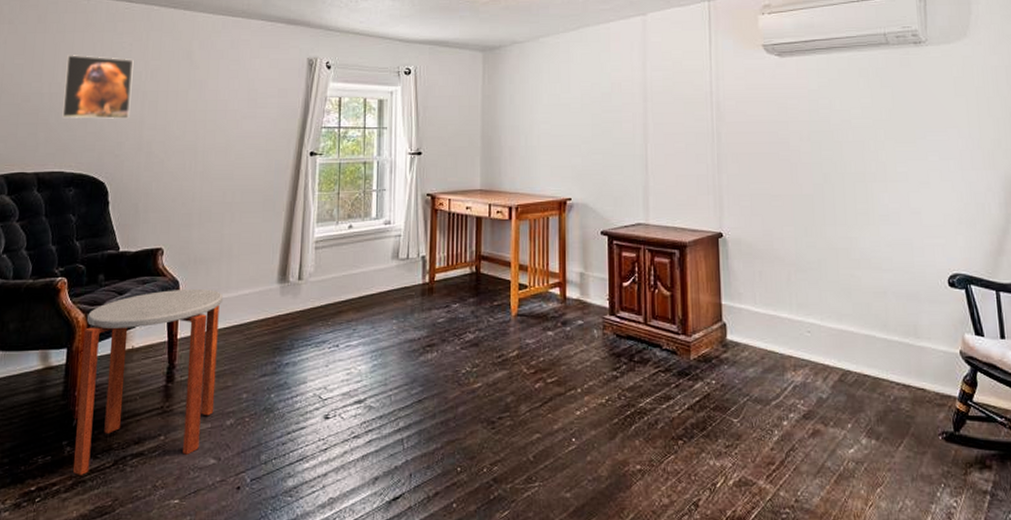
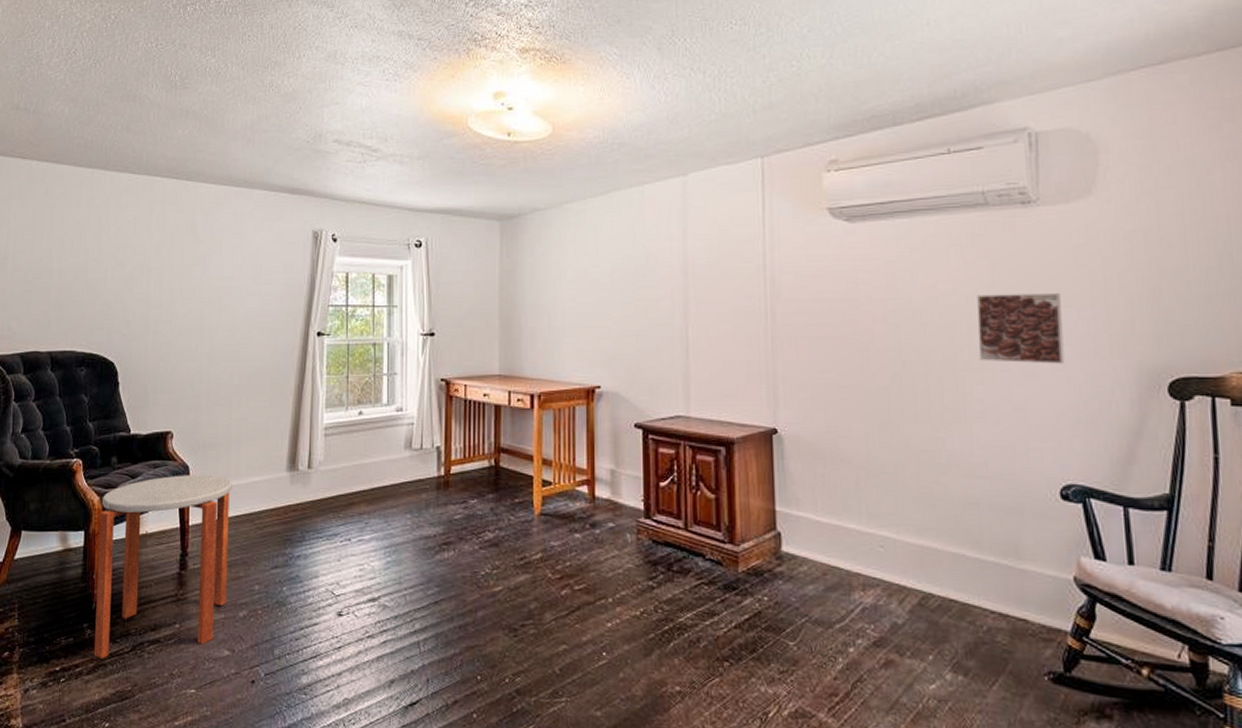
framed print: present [62,55,134,120] -> none [71,230,138,298]
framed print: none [881,117,949,175] -> present [977,293,1065,364]

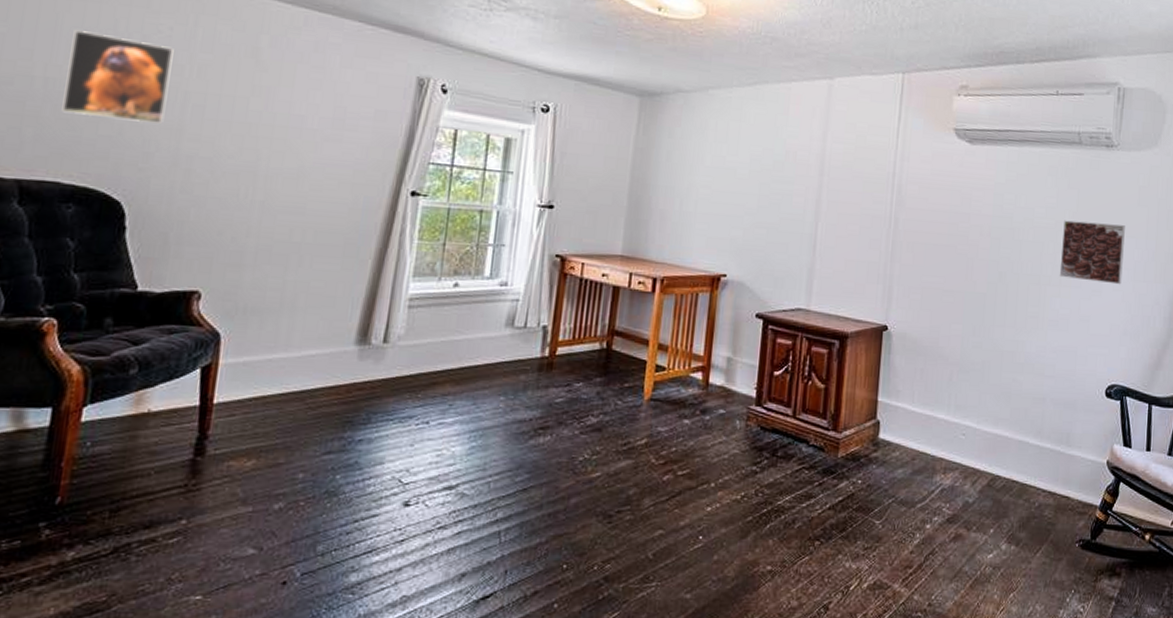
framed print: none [71,230,138,298] -> present [61,30,174,124]
side table: present [94,474,232,659] -> none [53,343,280,564]

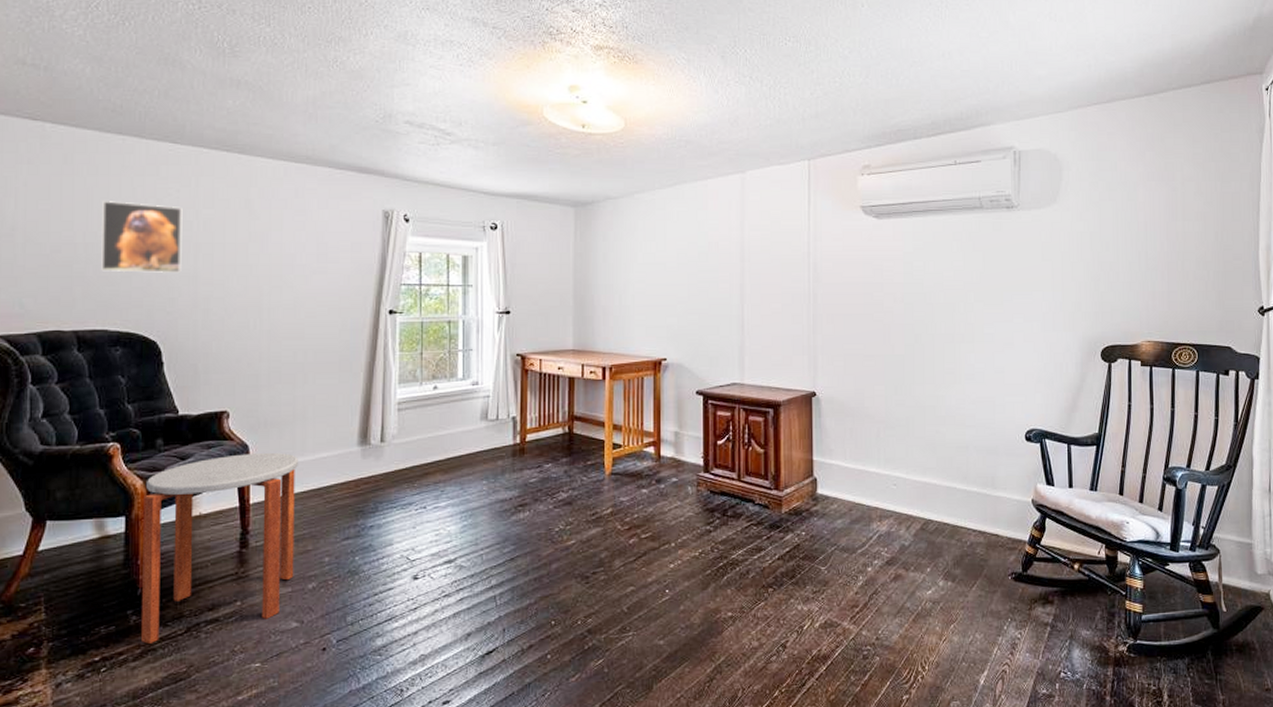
side table: none [53,343,280,564] -> present [142,452,298,644]
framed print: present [1059,220,1125,285] -> none [971,280,1032,336]

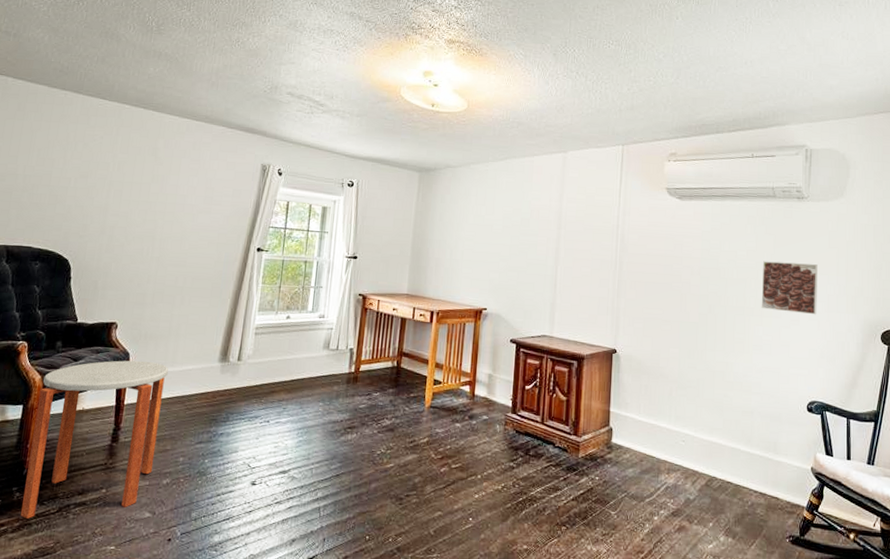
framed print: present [101,201,182,274] -> none [33,142,103,204]
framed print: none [971,280,1032,336] -> present [761,261,818,315]

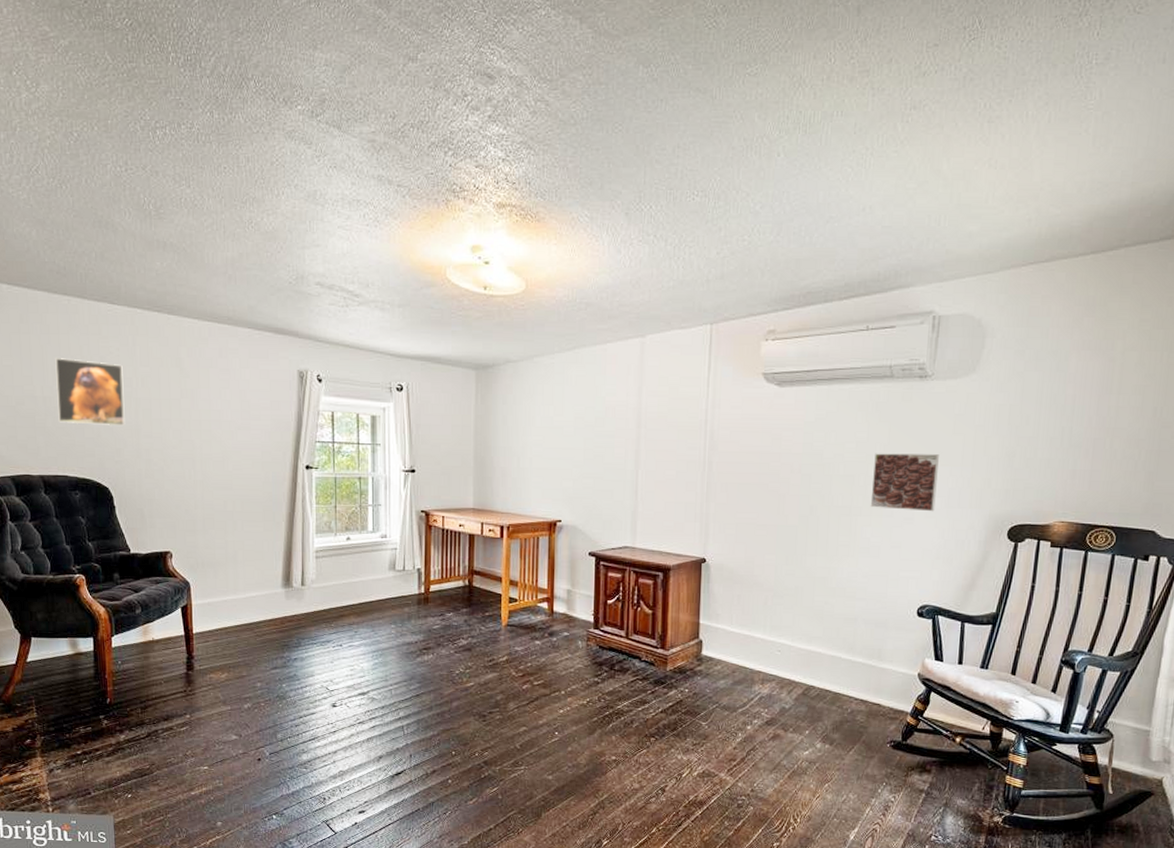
side table: present [21,360,168,519] -> none [106,589,232,743]
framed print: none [33,142,103,204] -> present [55,358,125,426]

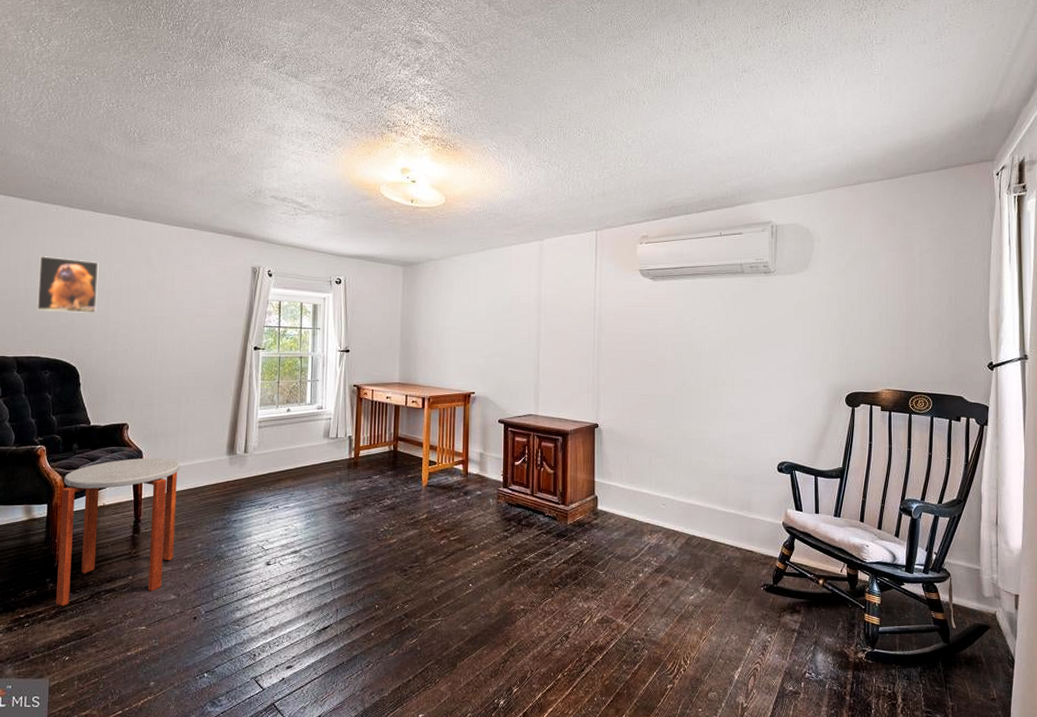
side table: none [106,589,232,743] -> present [56,457,180,606]
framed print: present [870,453,939,512] -> none [732,334,785,382]

